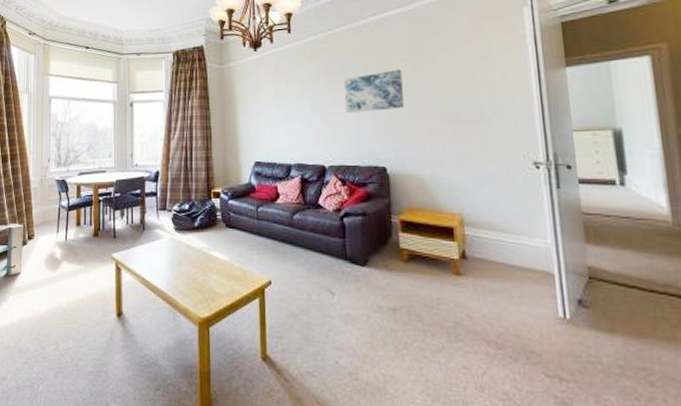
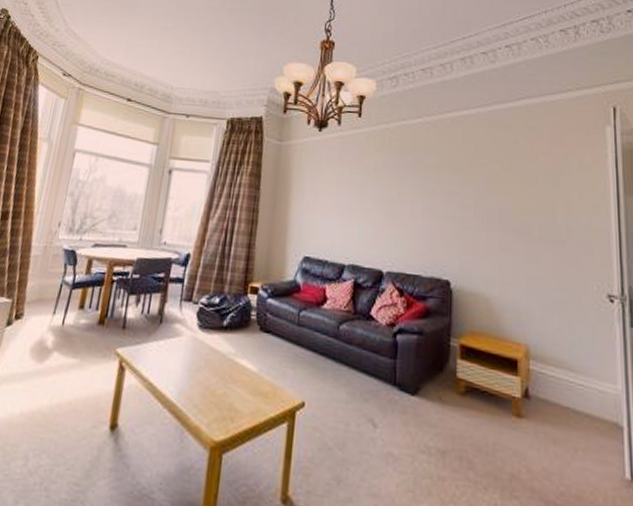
wall art: present [344,70,404,112] -> none [412,173,476,217]

